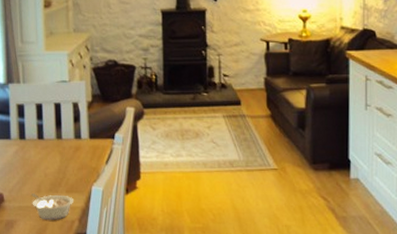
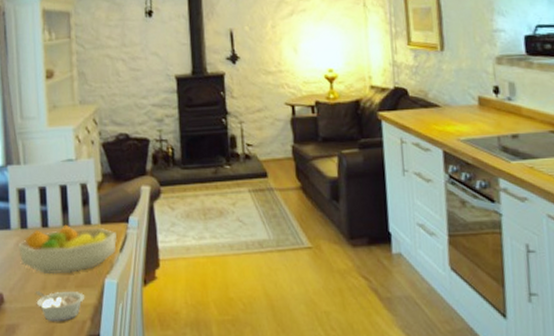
fruit bowl: none [17,137,103,181] -> present [18,224,117,275]

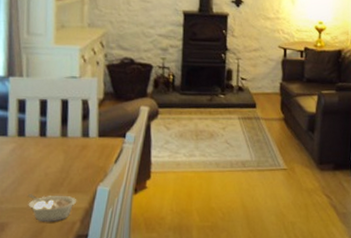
fruit bowl: present [18,224,117,275] -> none [14,135,113,180]

